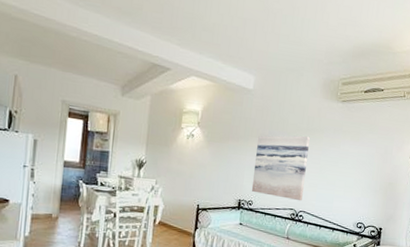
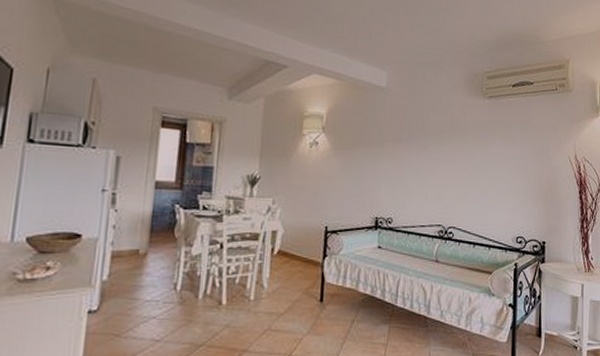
wall art: present [251,135,310,201] -> none [390,138,455,215]

